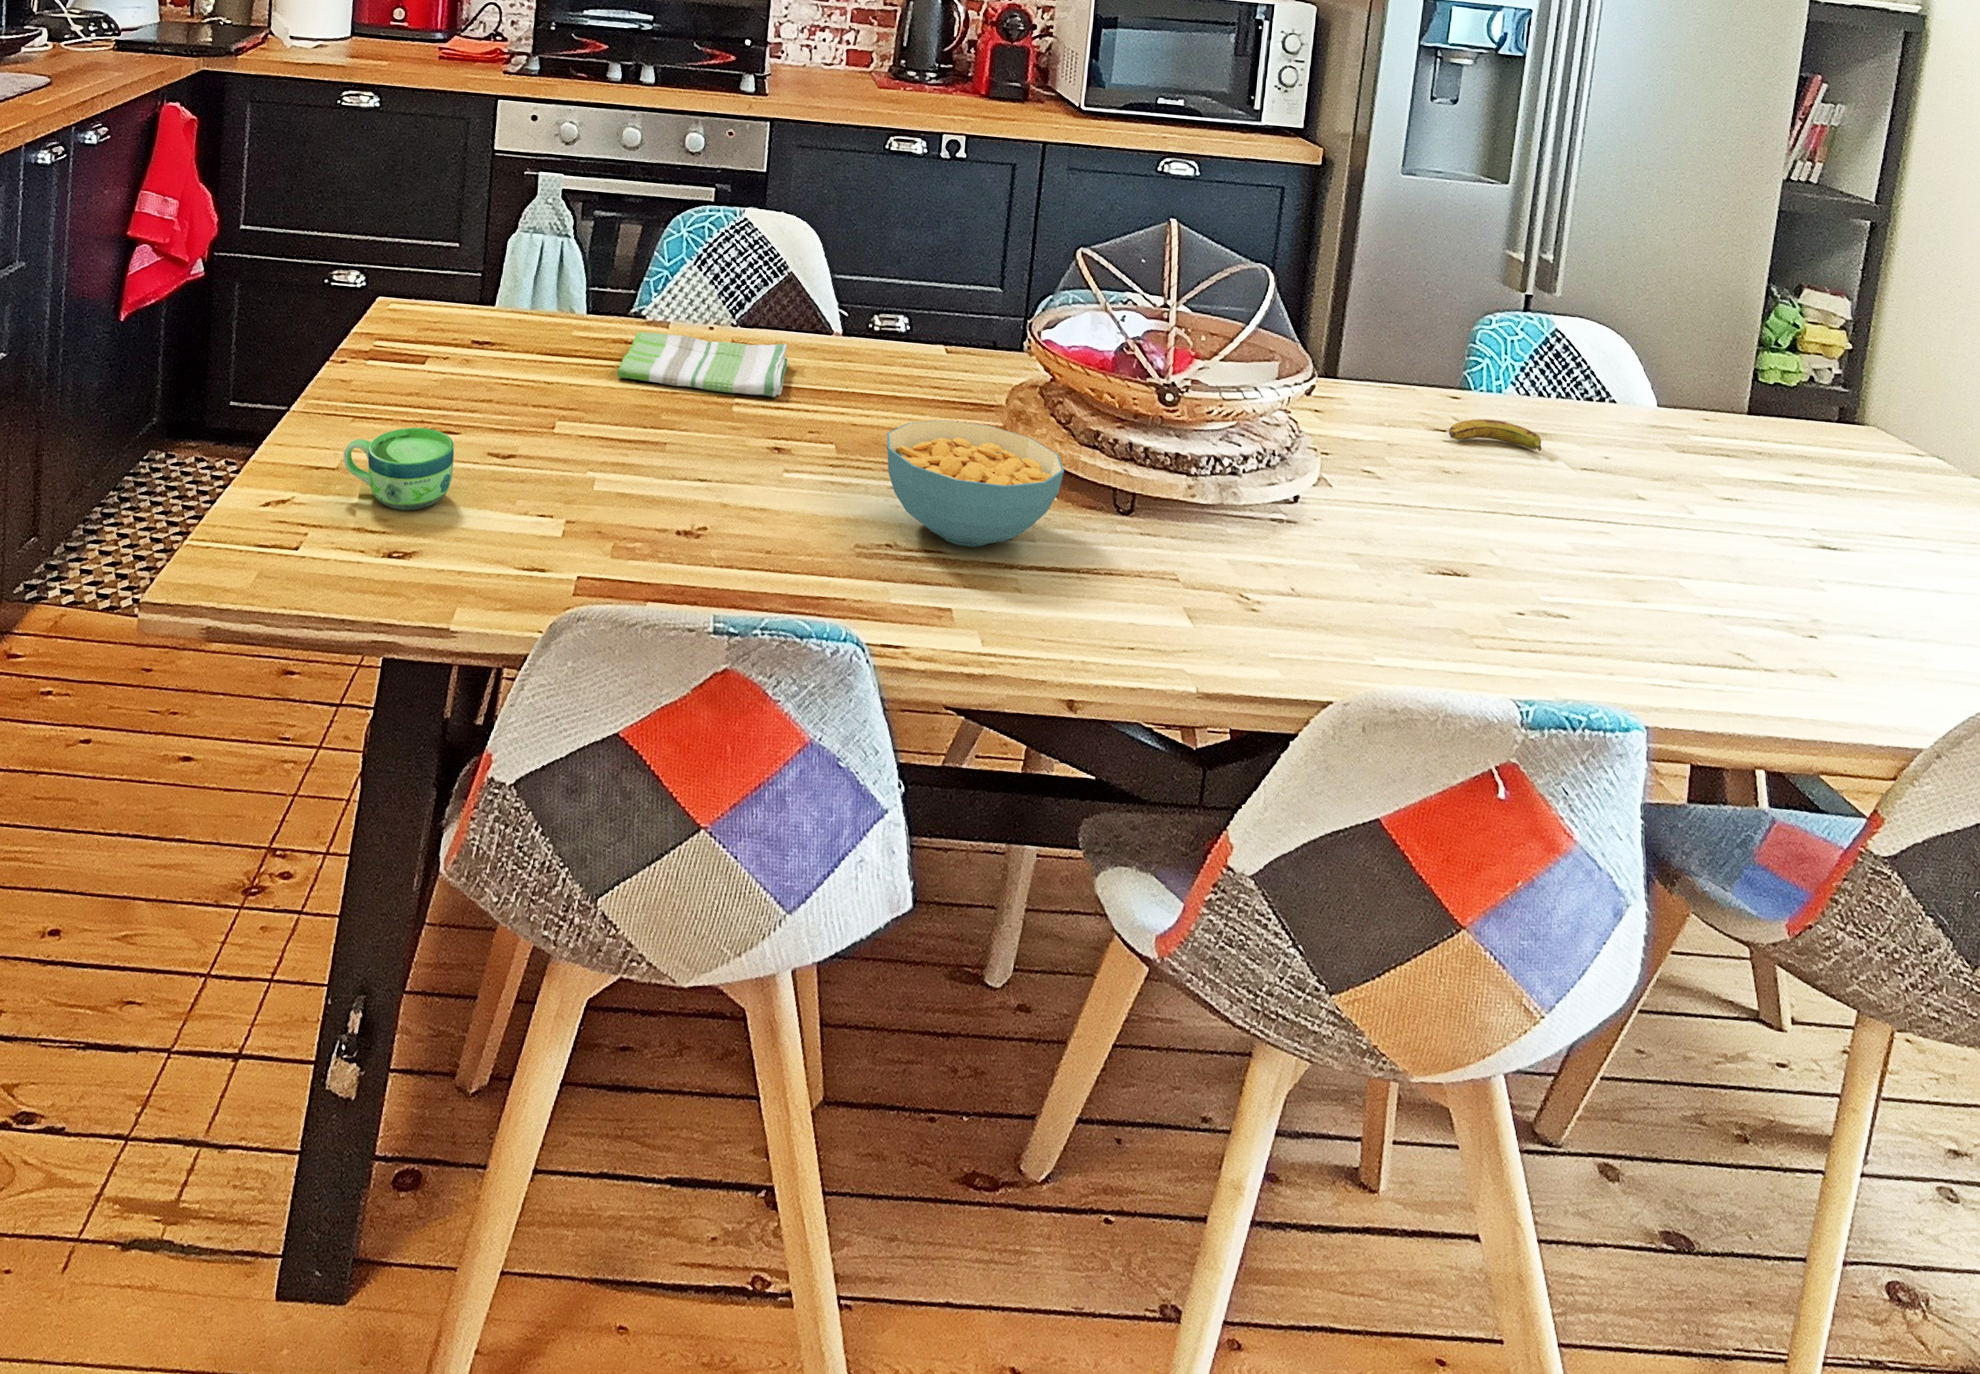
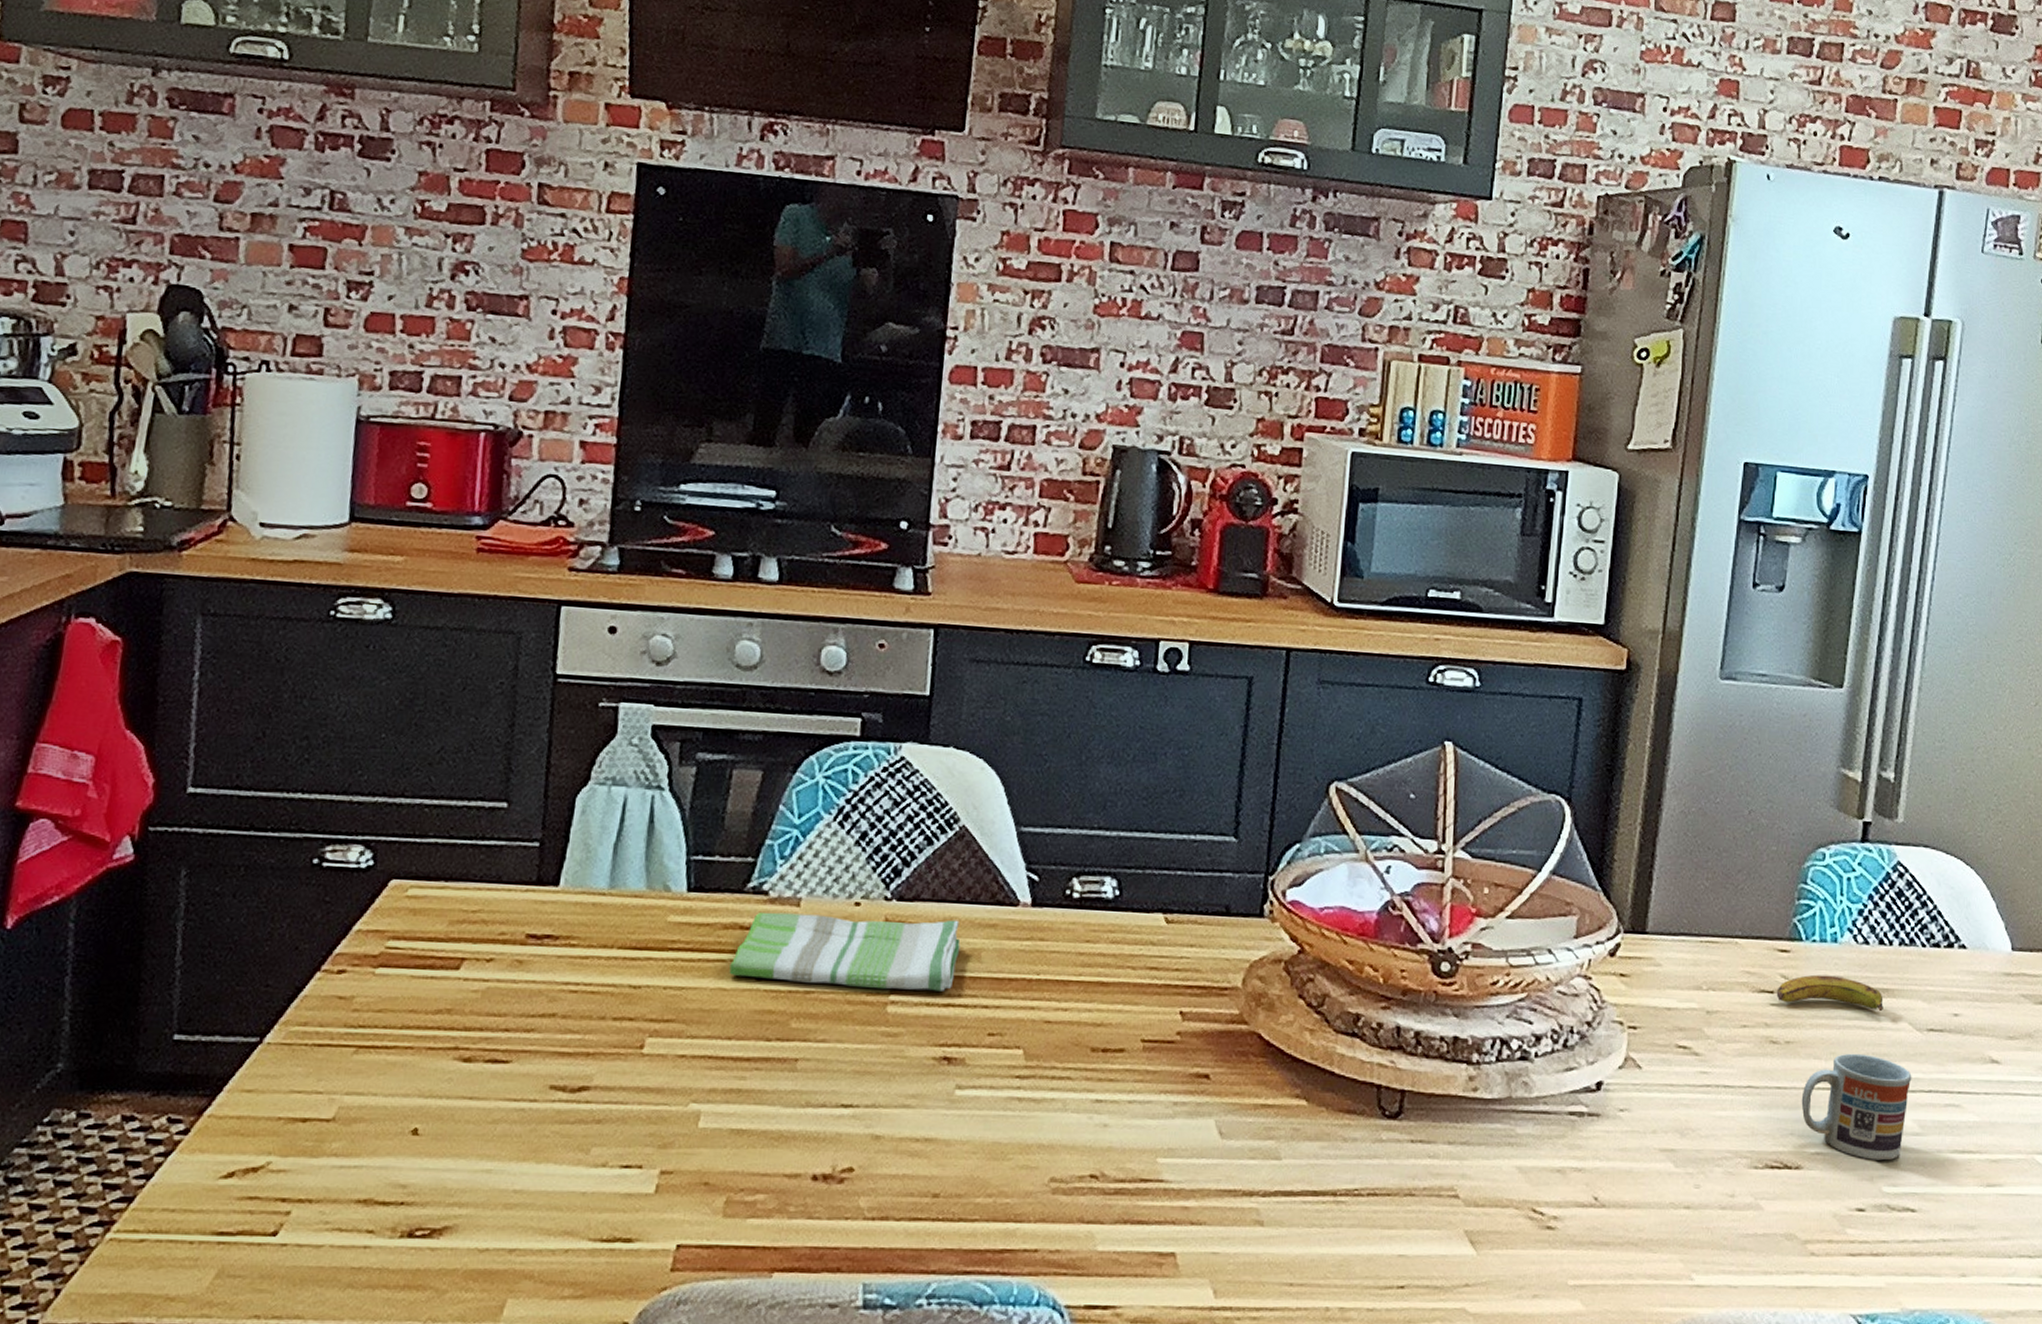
cup: present [343,427,455,511] -> none [342,1056,503,1172]
cereal bowl: present [886,419,1064,548] -> none [1089,1009,1316,1172]
cup: none [1469,484,1567,575] -> present [1801,1053,1912,1161]

